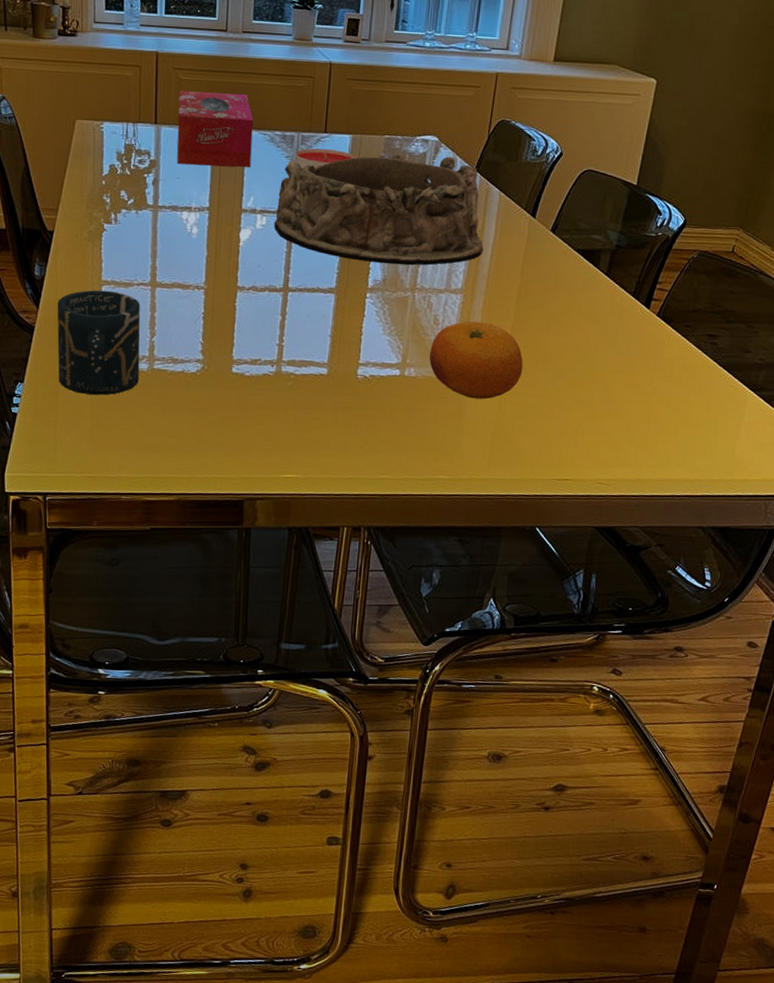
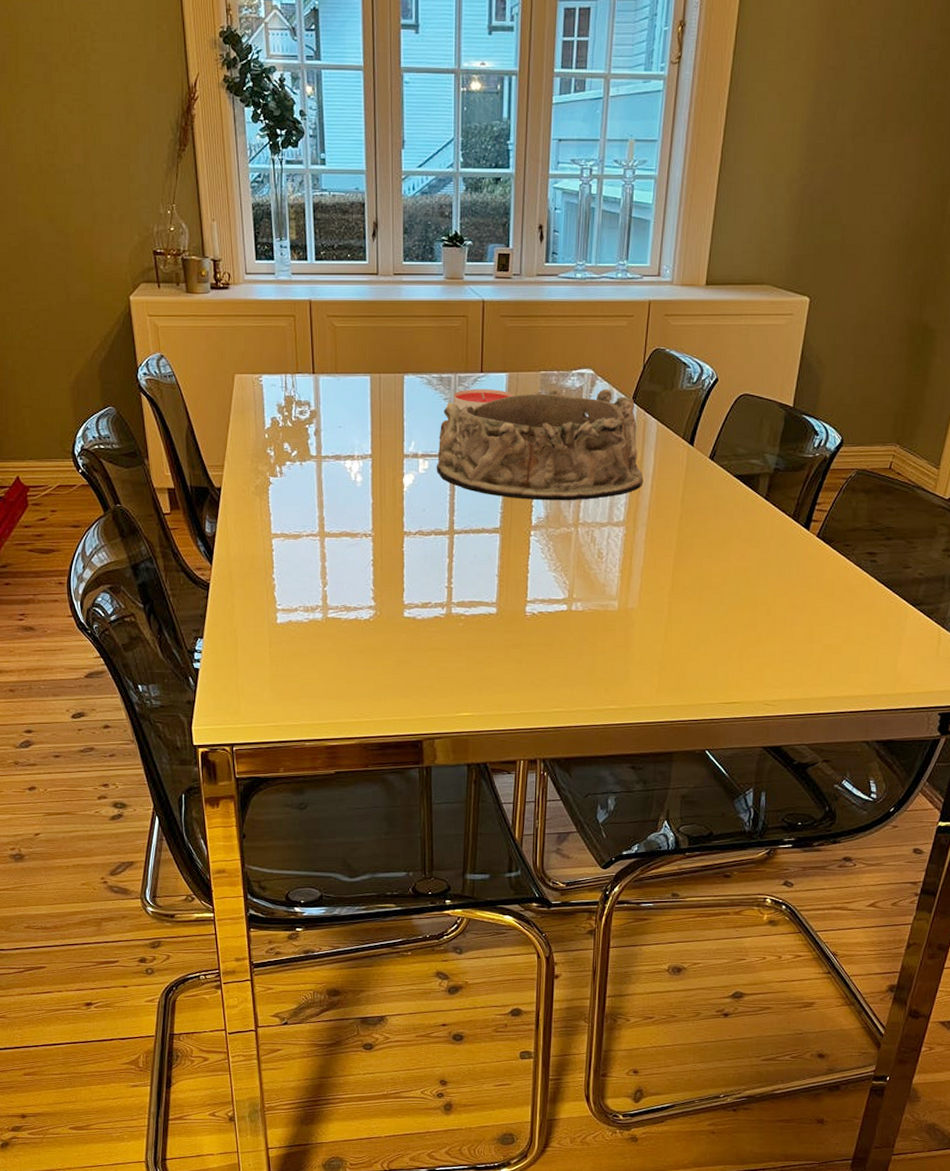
cup: present [57,290,141,395] -> none [230,543,314,646]
tissue box: present [176,91,254,168] -> none [335,338,410,414]
fruit: present [429,321,523,399] -> none [595,553,687,629]

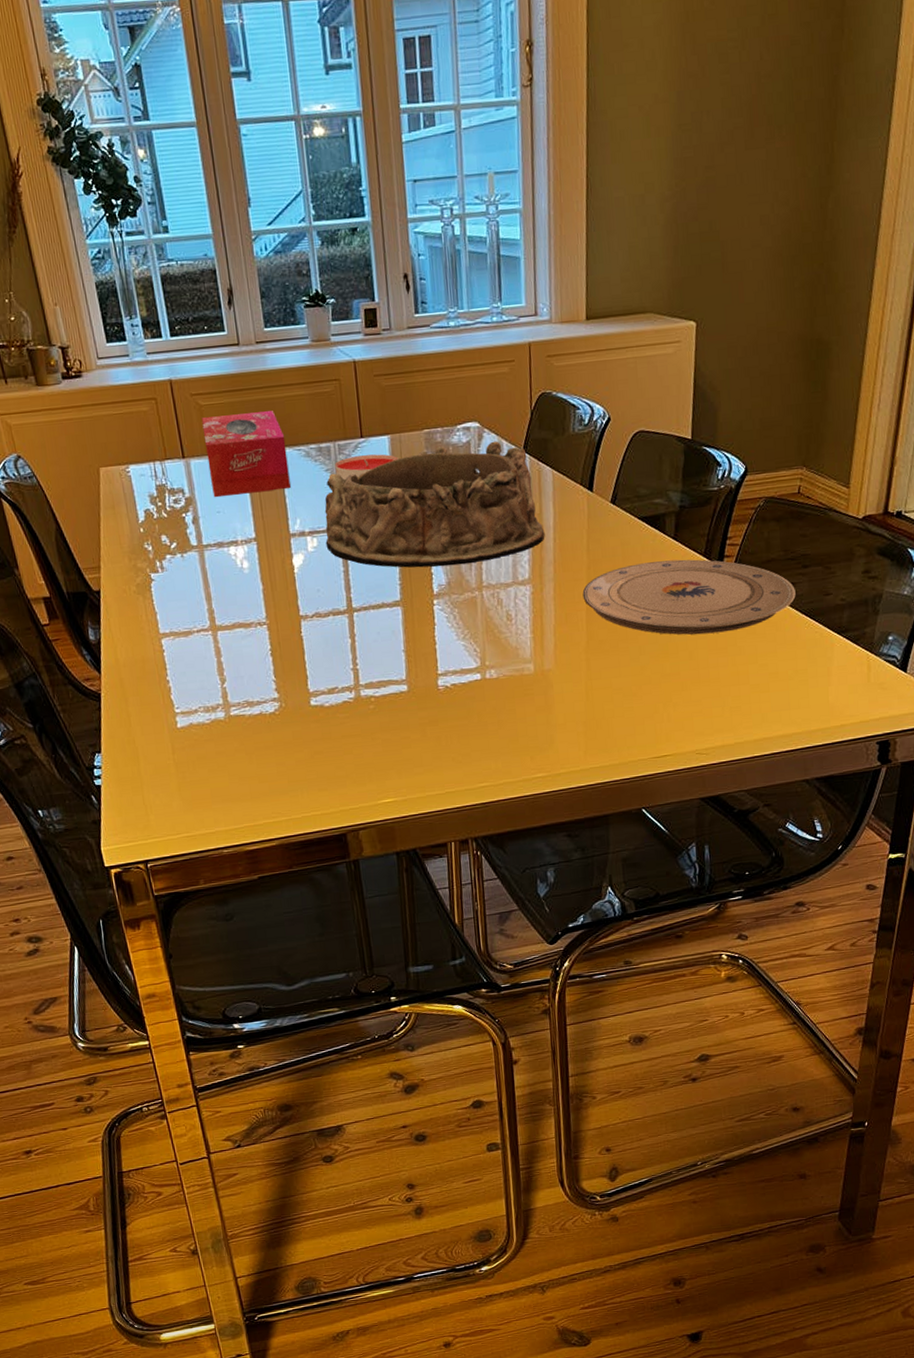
tissue box: none [335,338,410,414] -> present [201,411,291,498]
plate: none [672,518,877,592] -> present [582,559,796,635]

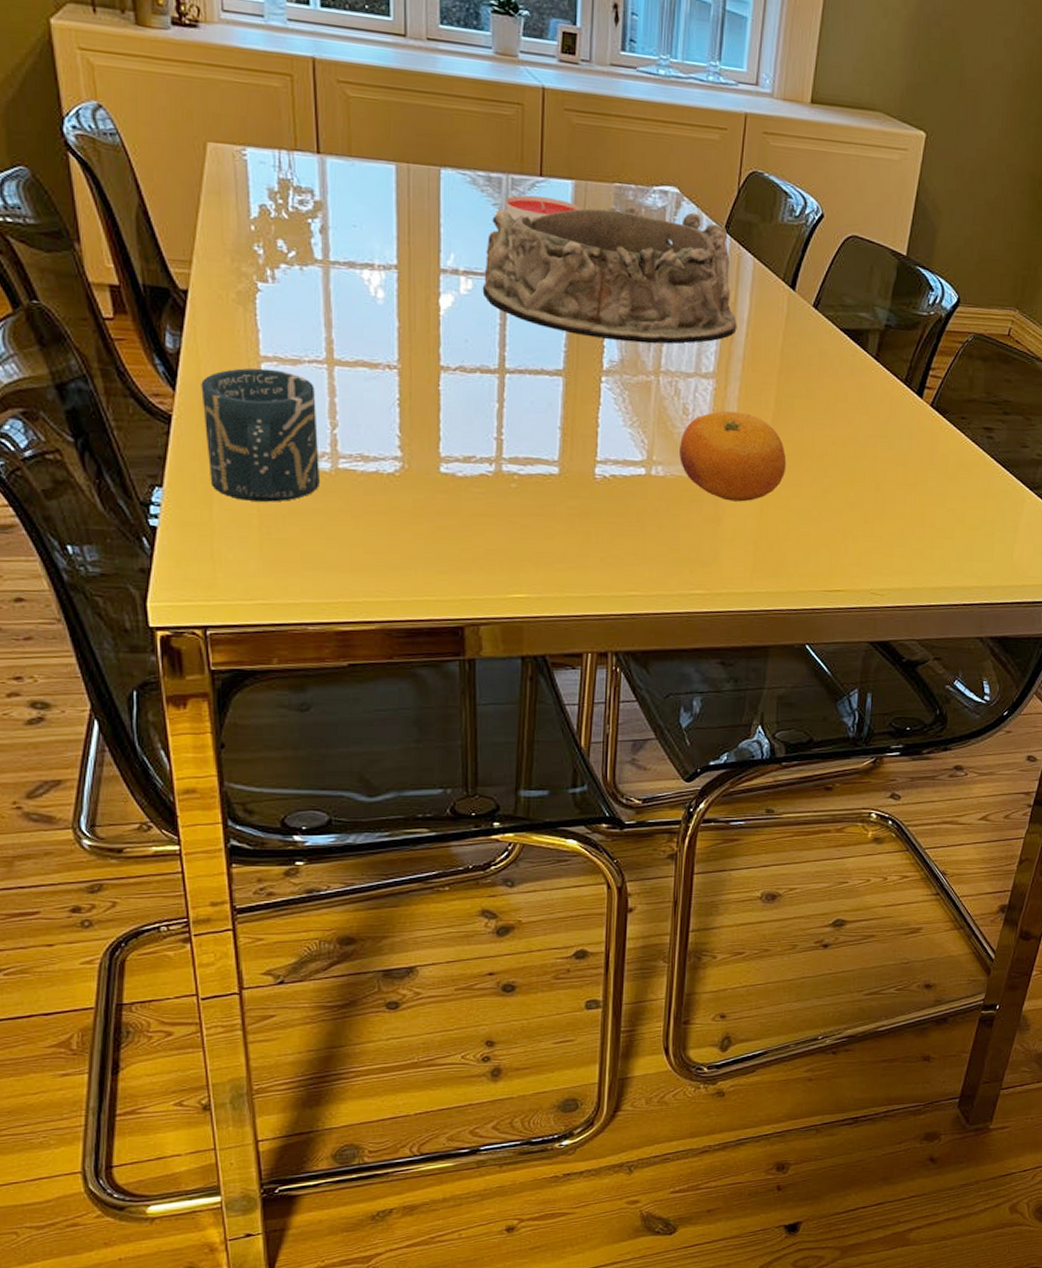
cup: none [119,642,218,754] -> present [201,368,319,502]
tissue box: present [201,411,291,498] -> none [347,111,448,216]
fruit: none [507,609,605,691] -> present [679,411,787,502]
plate: present [582,559,796,635] -> none [770,378,993,468]

